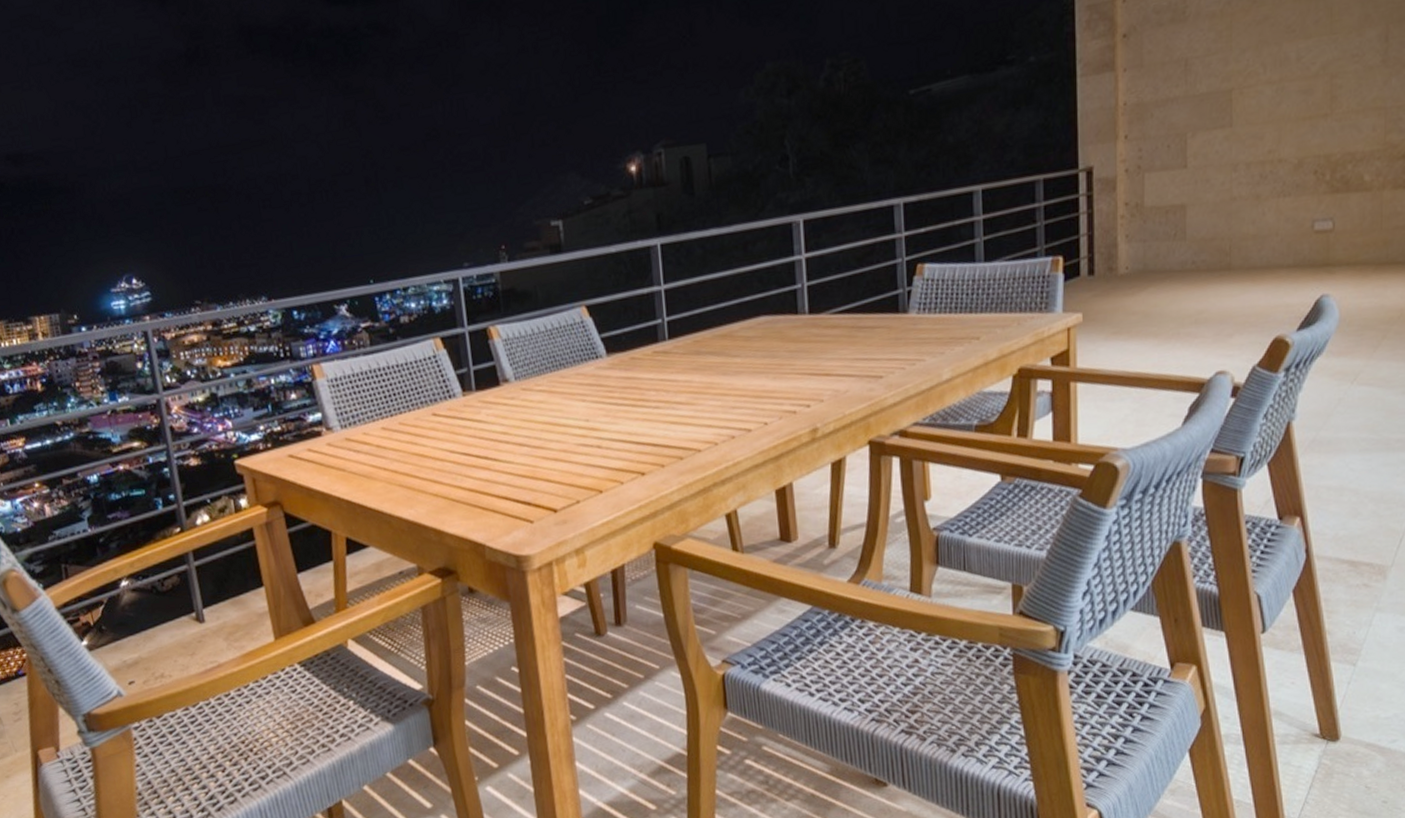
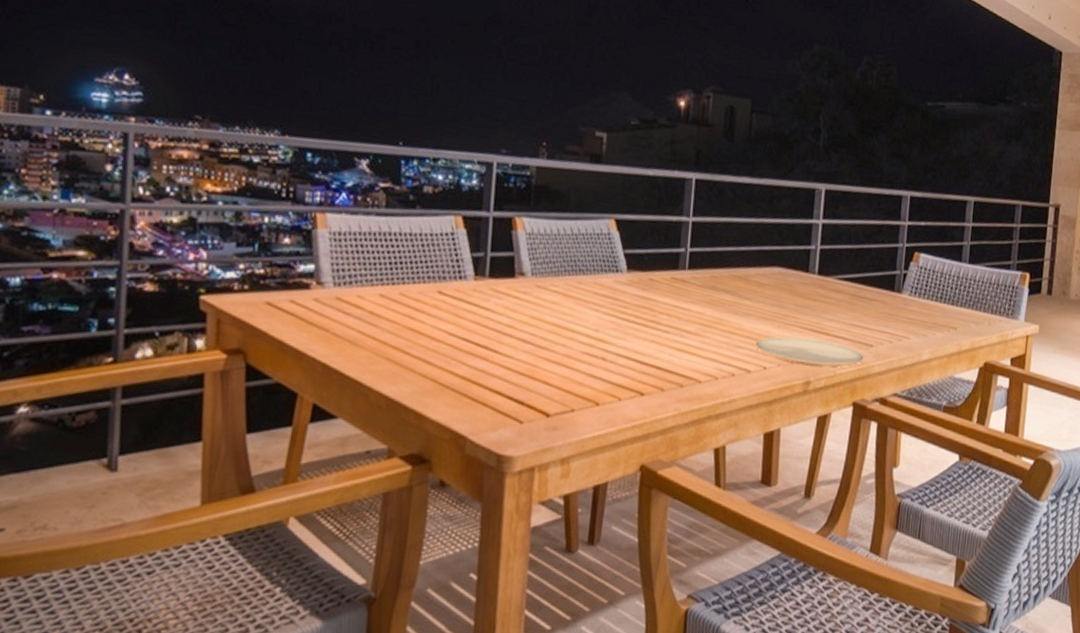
plate: none [752,382,874,413] -> present [755,336,864,367]

